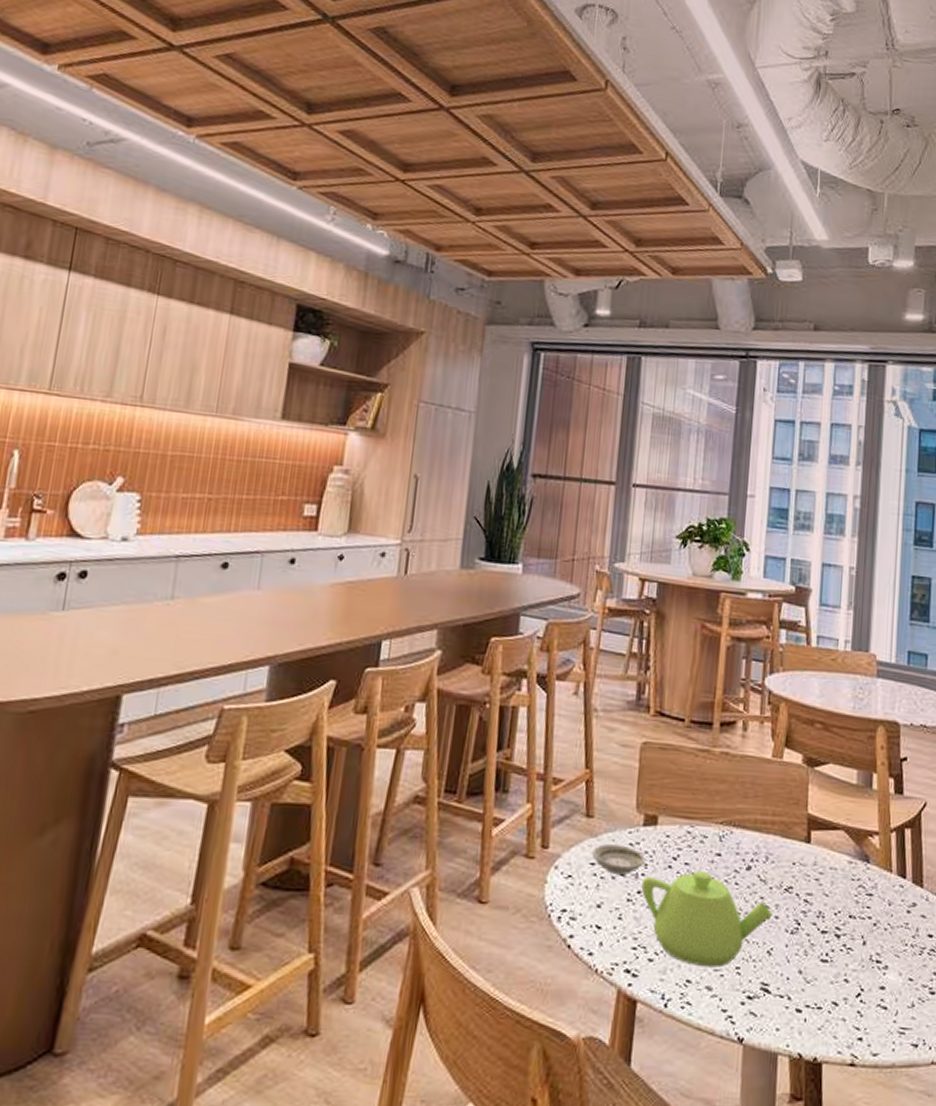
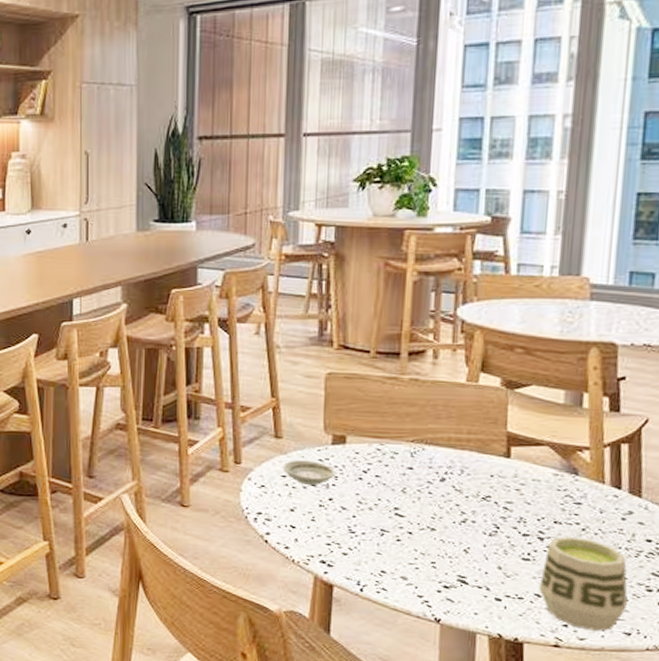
teapot: present [641,870,772,968] -> none [332,481,468,562]
cup: none [835,932,914,1044] -> present [538,536,628,631]

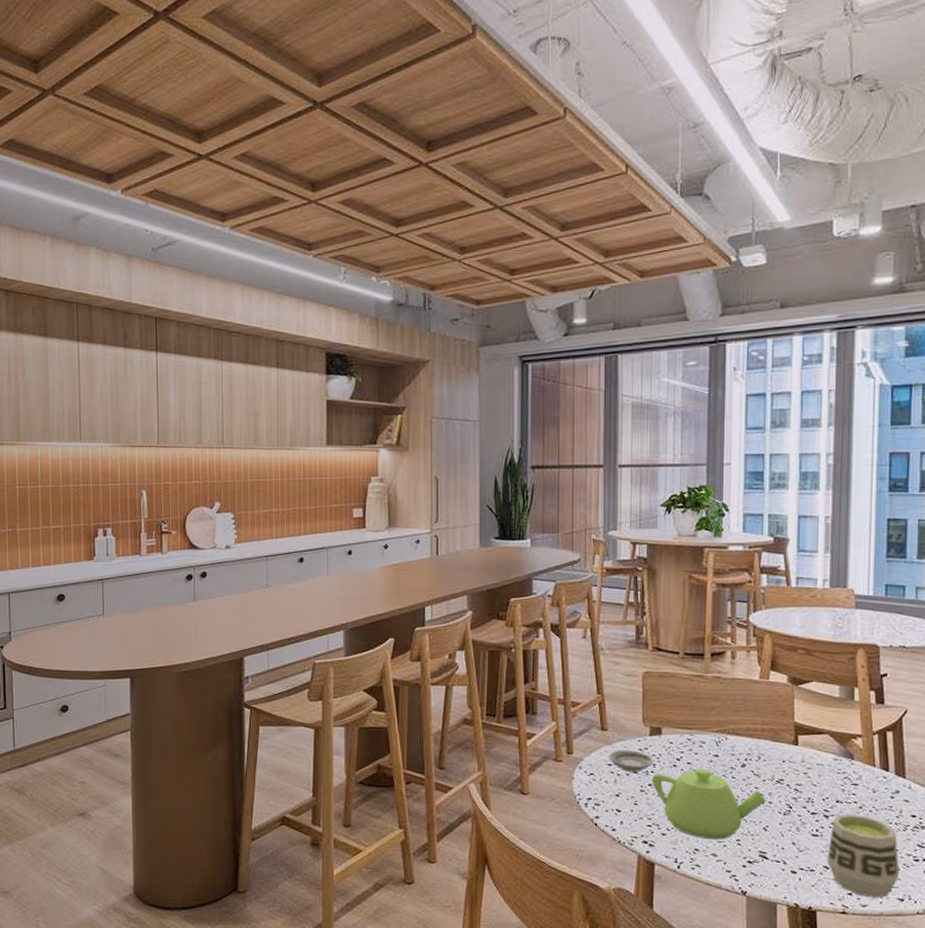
teapot: none [332,481,468,562] -> present [651,768,766,840]

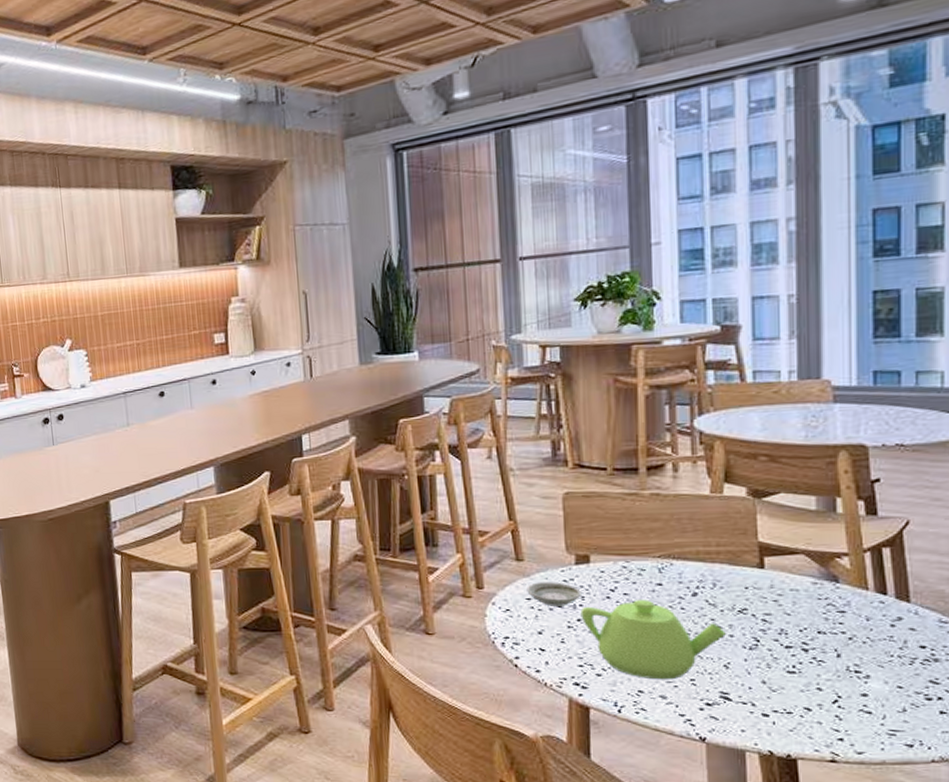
cup: present [826,813,899,898] -> none [807,646,905,744]

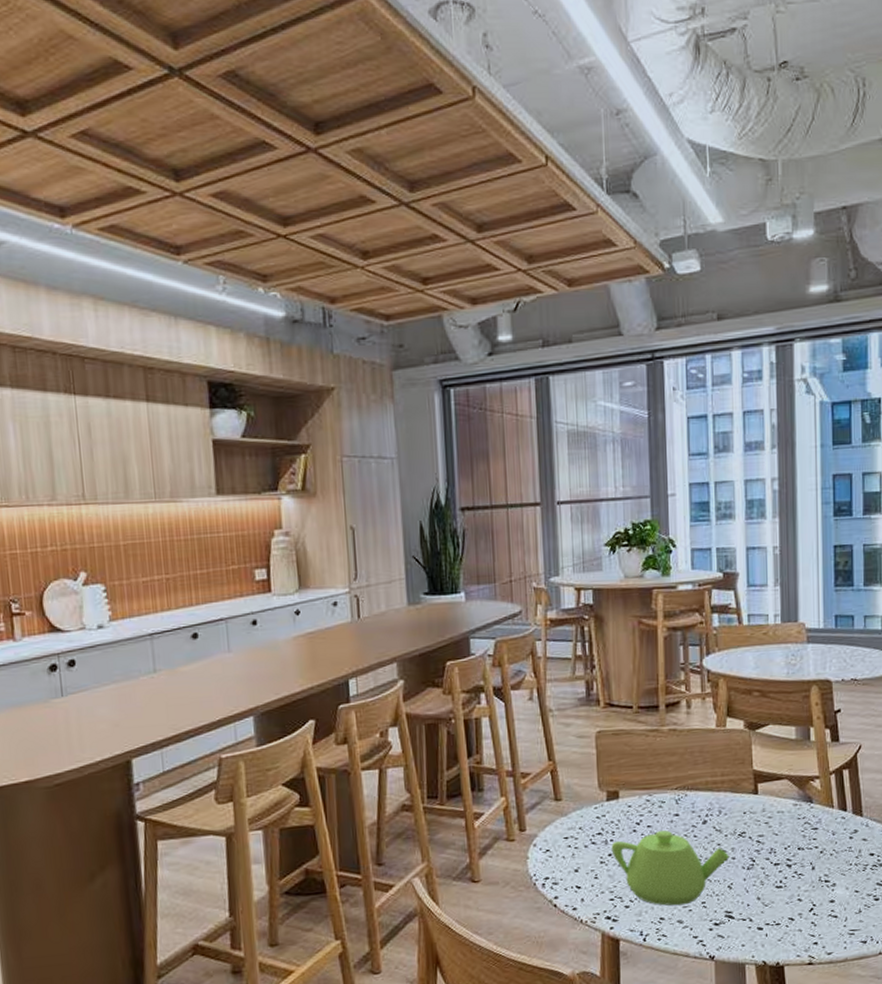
saucer: present [527,582,581,606] -> none [564,819,612,844]

